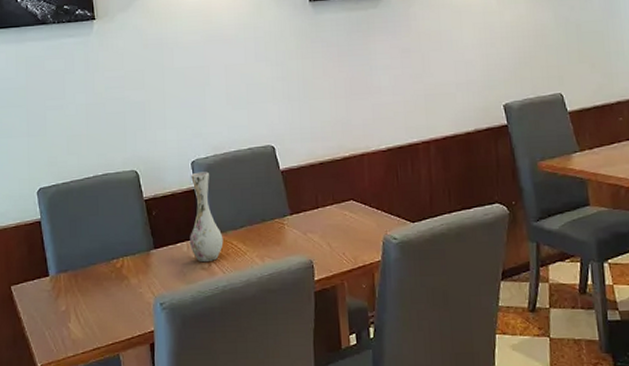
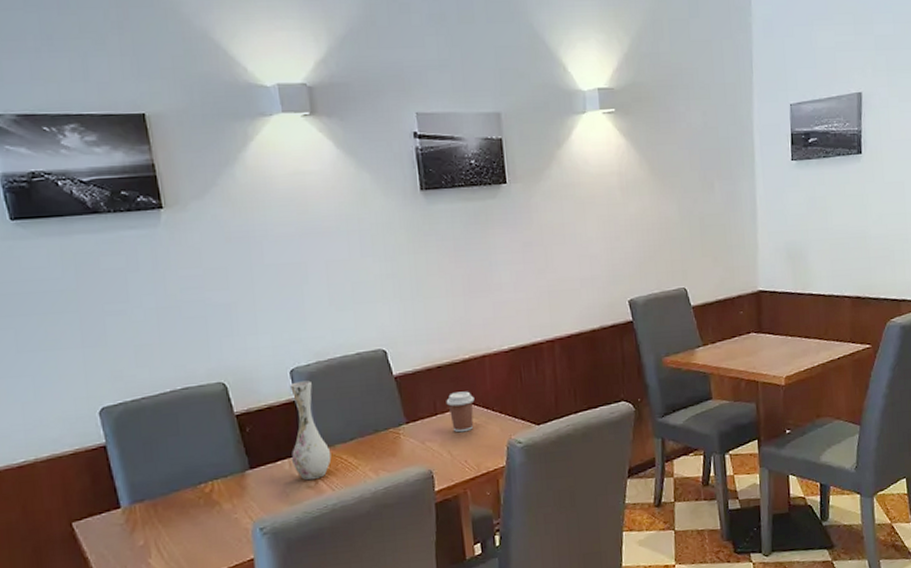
coffee cup: none [327,187,353,226] -> present [446,391,475,433]

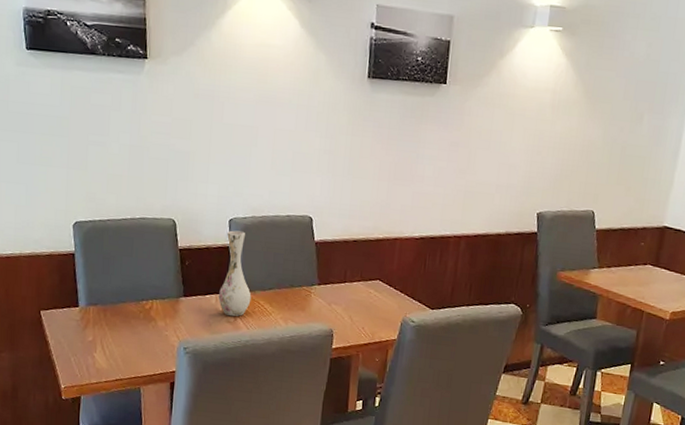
coffee cup: present [446,391,475,433] -> none [355,266,381,303]

